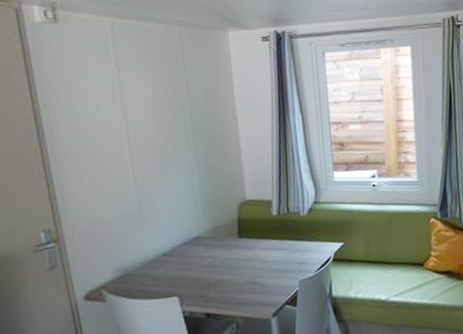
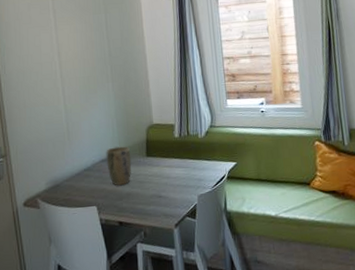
plant pot: none [188,226,221,272] -> present [106,146,132,185]

